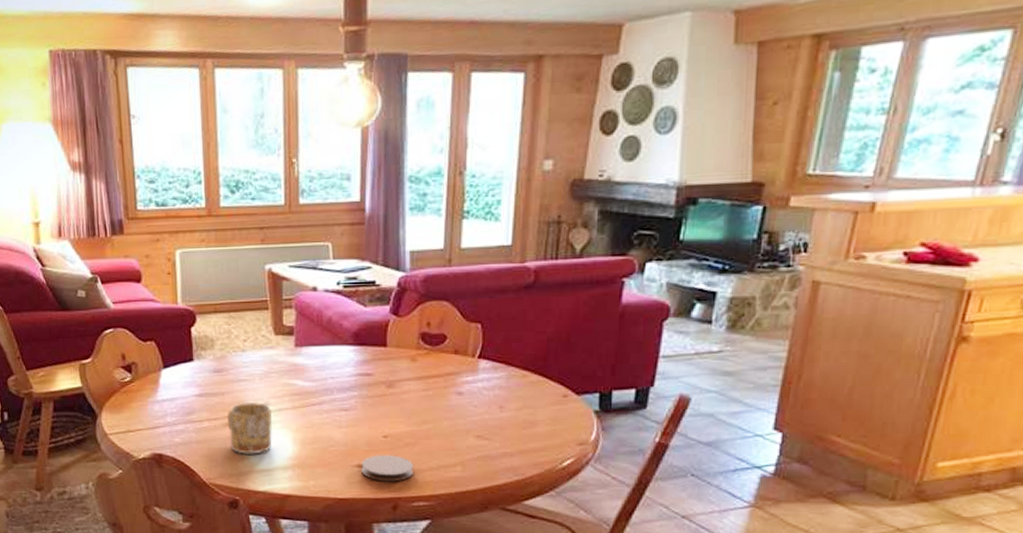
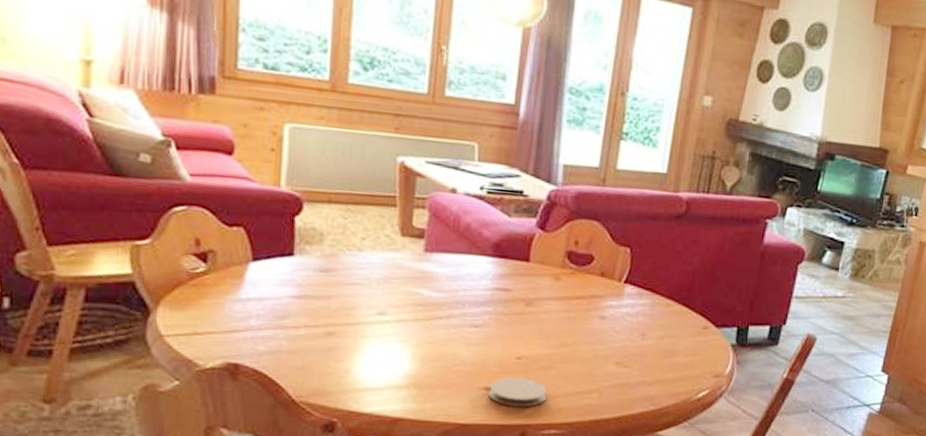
mug: present [227,401,273,454] -> none [330,309,389,370]

